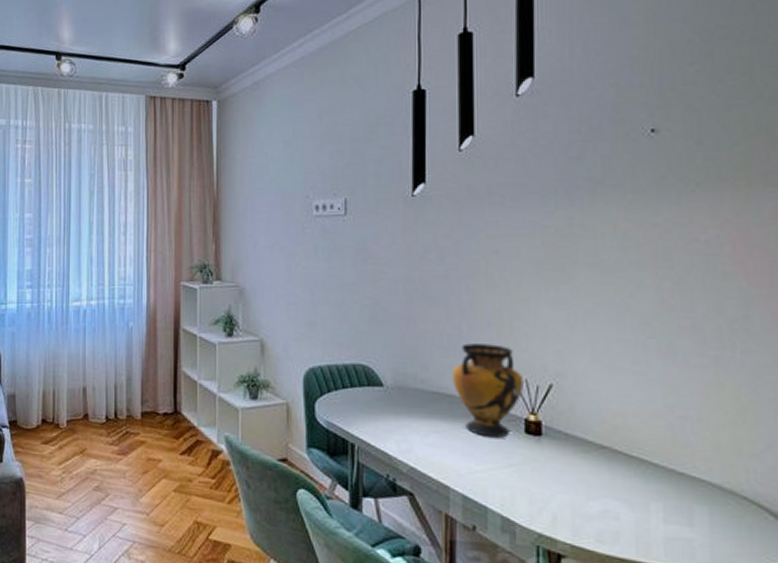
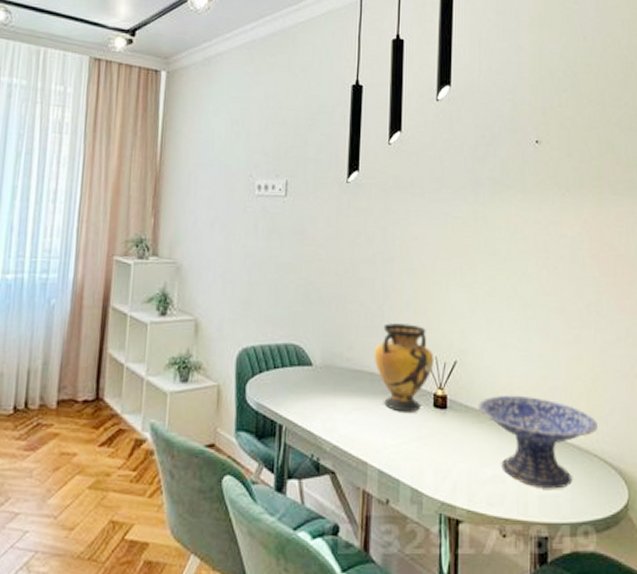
decorative bowl: none [581,423,747,532] -> present [478,395,598,489]

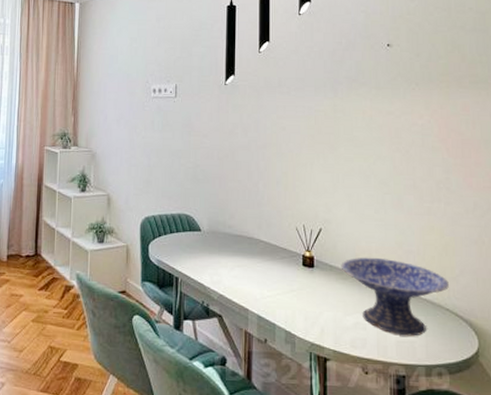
vase: present [374,323,434,412] -> none [251,198,302,270]

